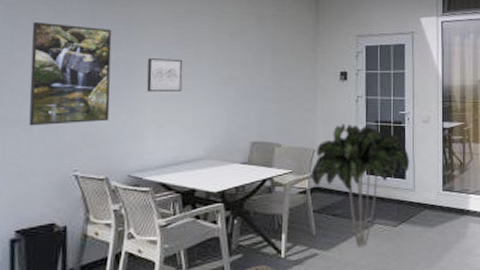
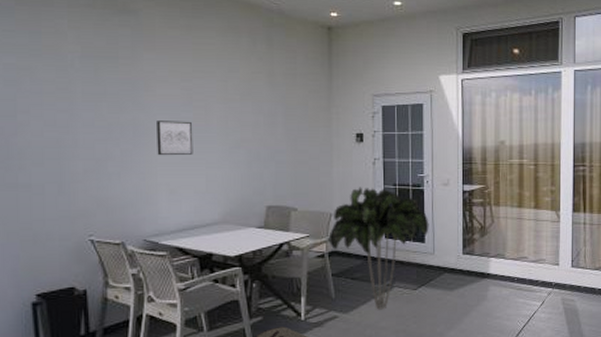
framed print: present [29,21,112,126] -> none [34,82,121,191]

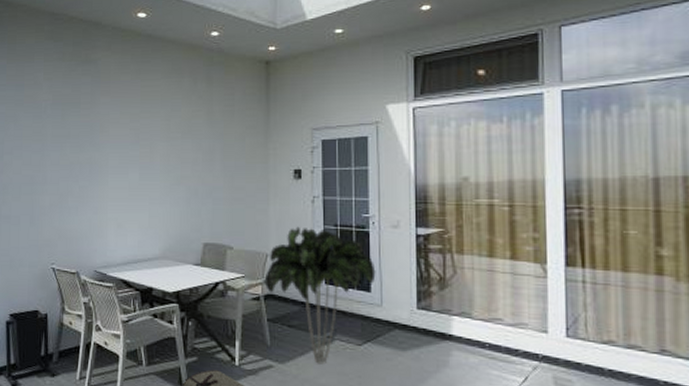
wall art: present [157,121,193,156] -> none [108,159,139,192]

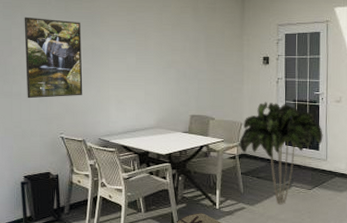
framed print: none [16,128,79,222] -> present [24,16,83,99]

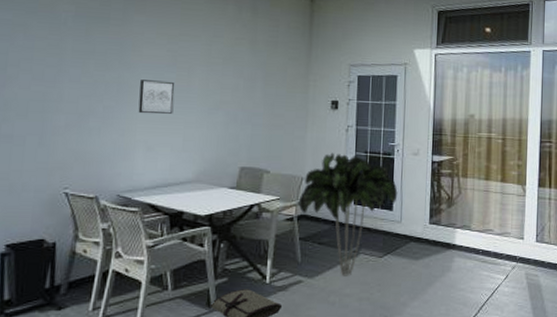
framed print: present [24,16,83,99] -> none [21,38,105,143]
wall art: none [109,46,136,74] -> present [138,80,175,114]

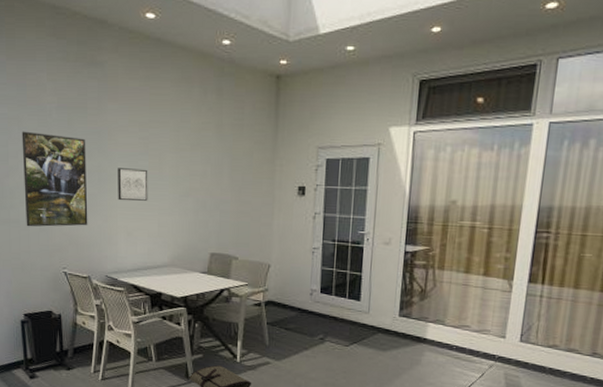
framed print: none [21,38,105,143] -> present [21,131,88,227]
indoor plant: present [298,152,398,276] -> none [265,240,366,362]

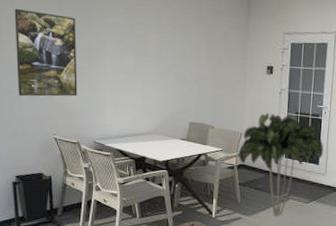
wall art: present [118,168,148,201] -> none [105,45,134,75]
indoor plant: none [265,240,366,362] -> present [238,112,324,217]

